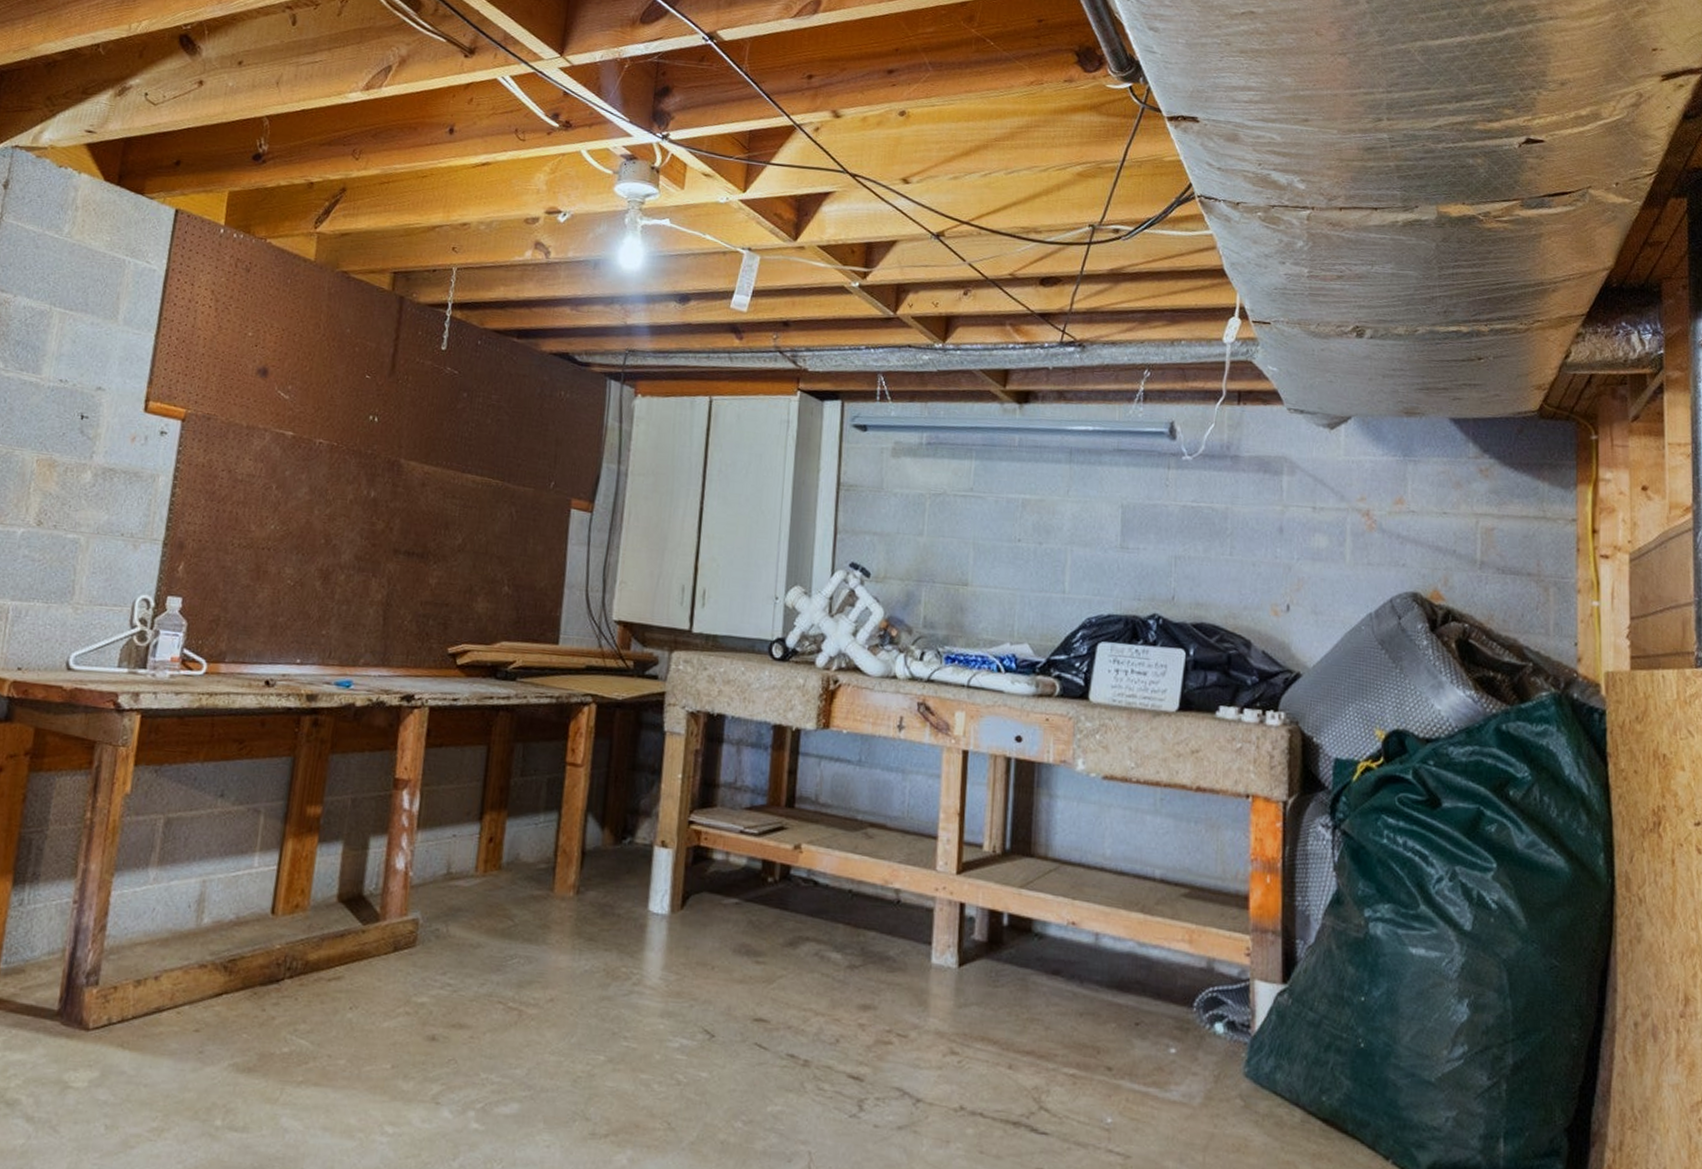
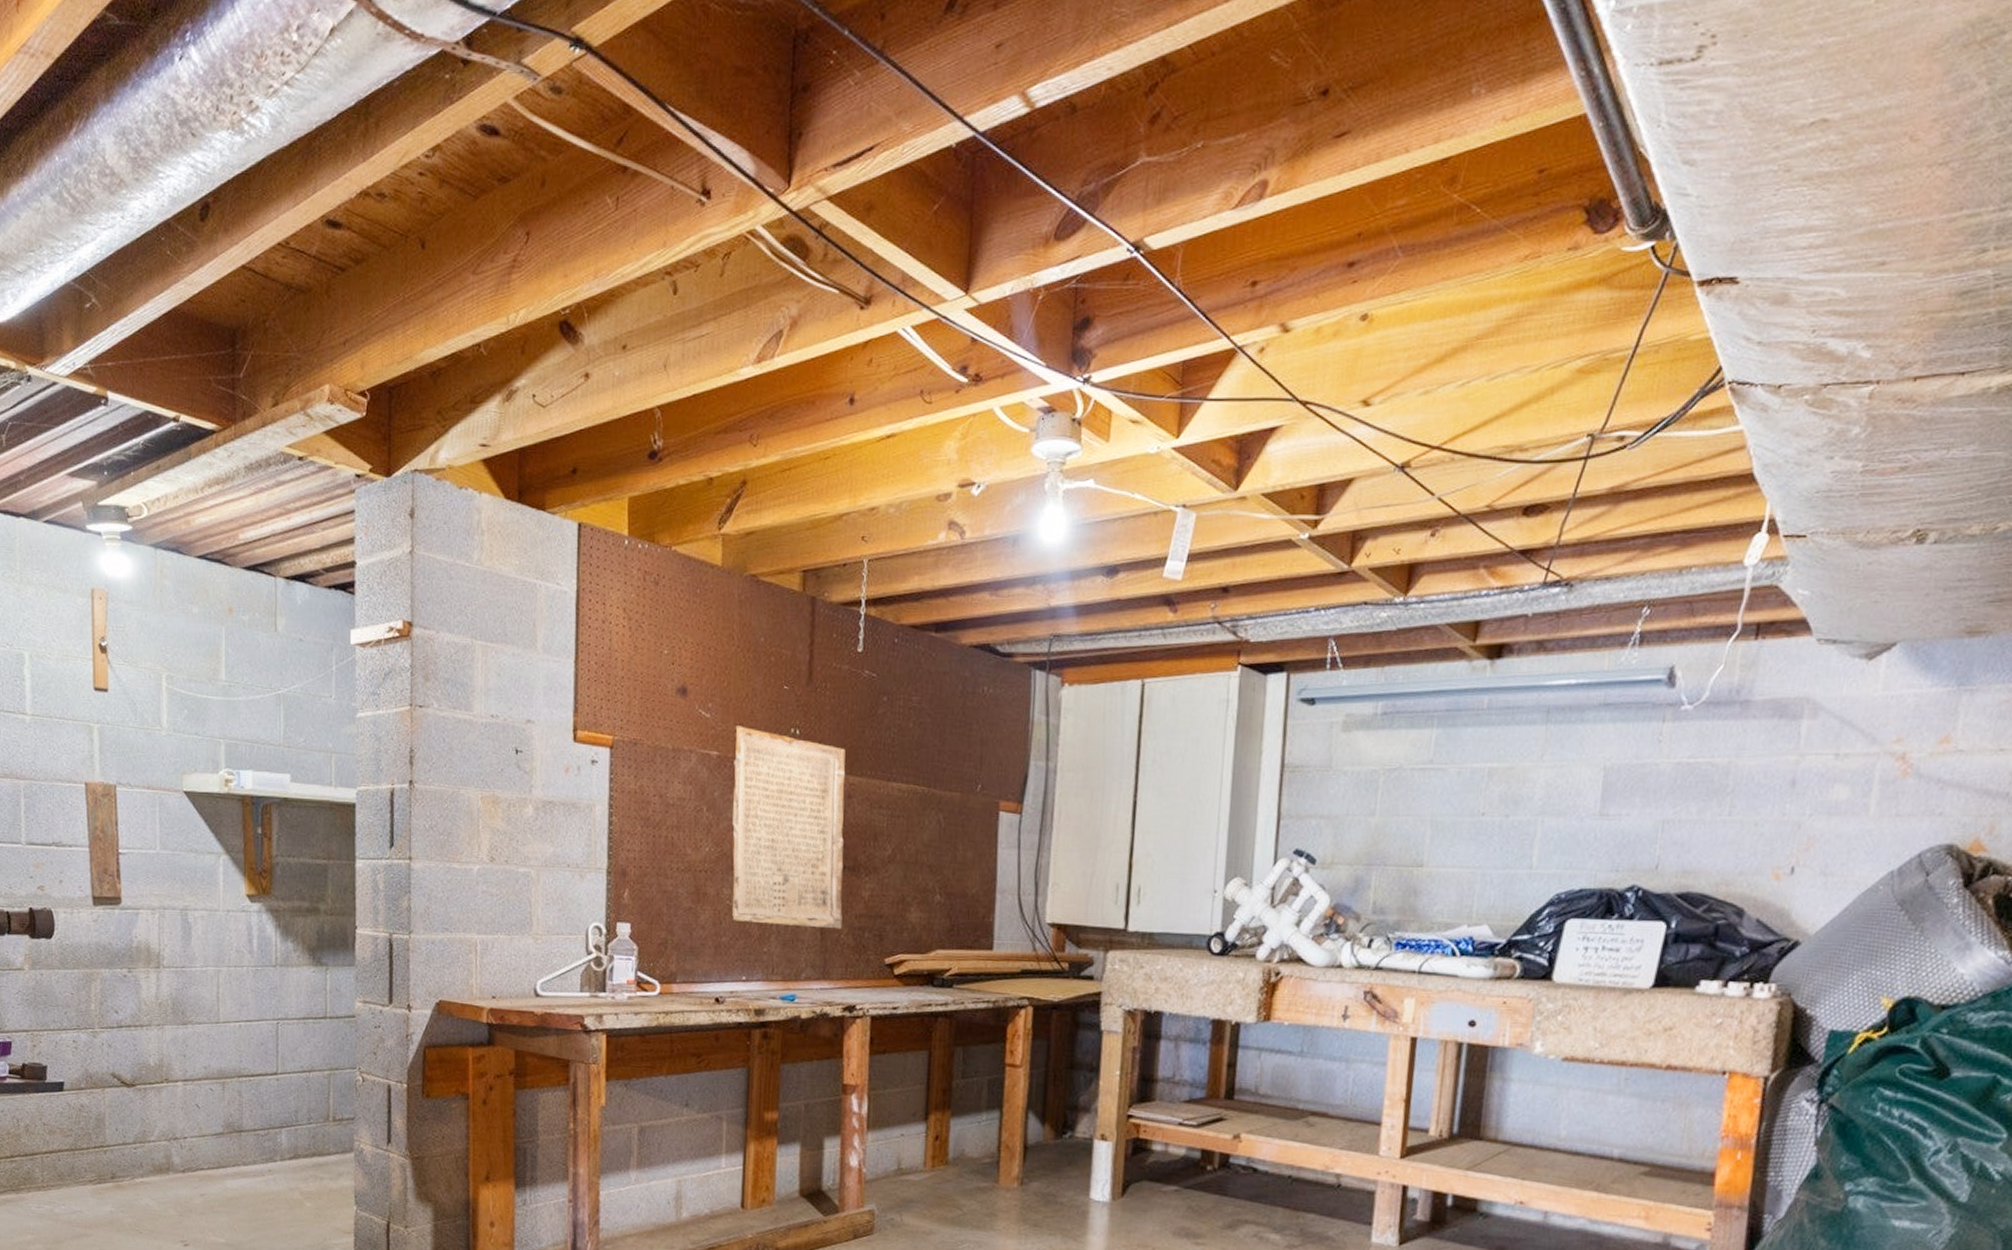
stone plaque: none [292,409,423,616] -> present [731,725,846,929]

